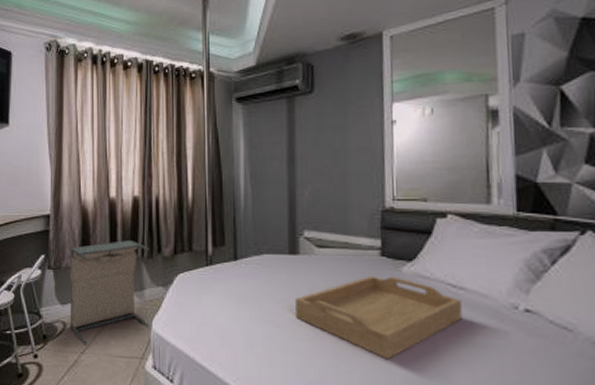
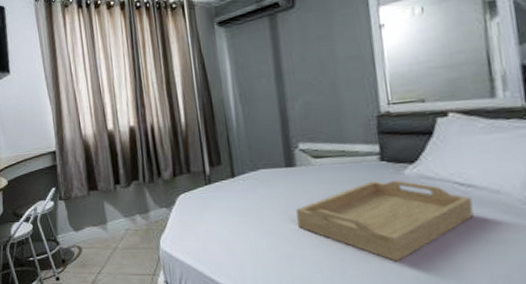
laundry hamper: present [69,239,150,346] -> none [77,166,158,266]

